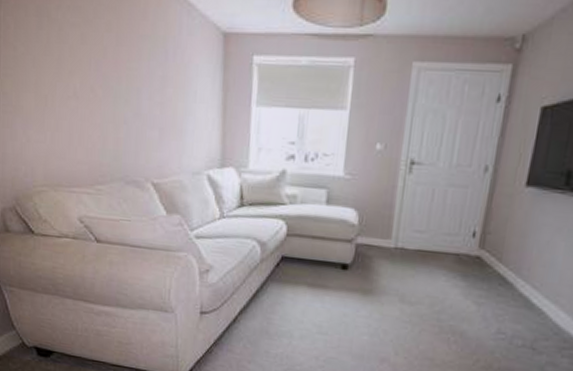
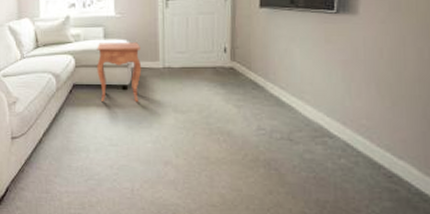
side table: none [313,209,370,286] -> present [97,42,142,102]

